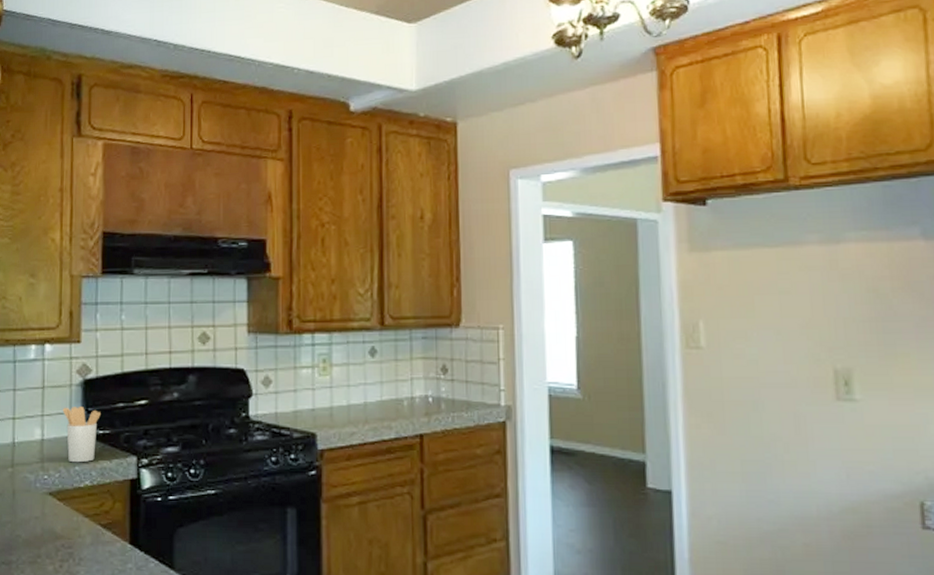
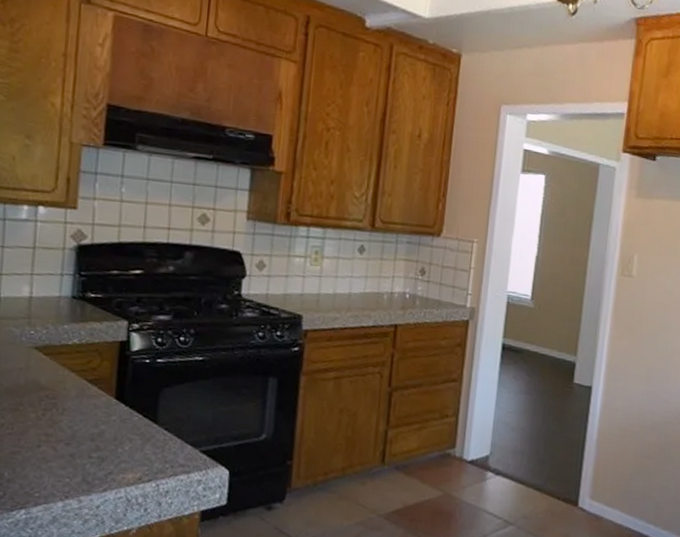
utensil holder: present [62,407,101,463] -> none [53,268,94,322]

